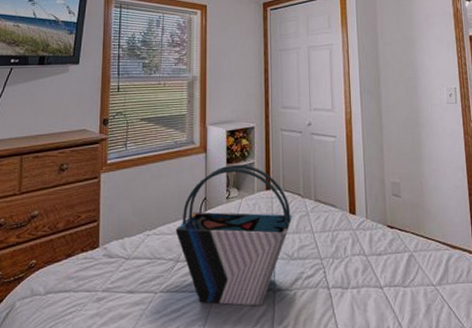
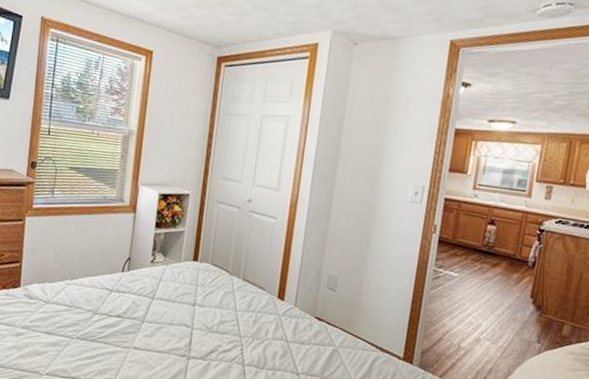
tote bag: present [175,164,293,306] -> none [96,229,218,369]

